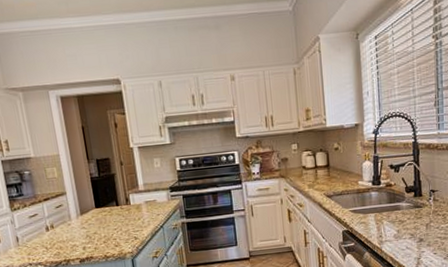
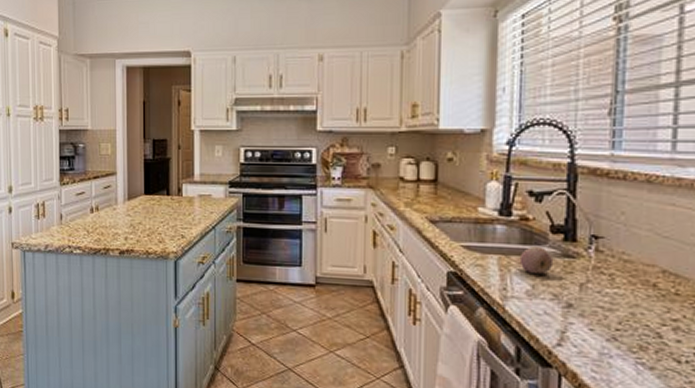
fruit: none [388,202,410,223] -> present [519,245,554,275]

